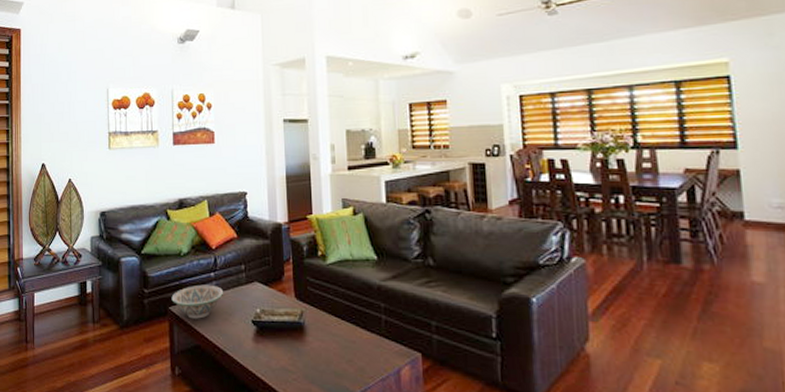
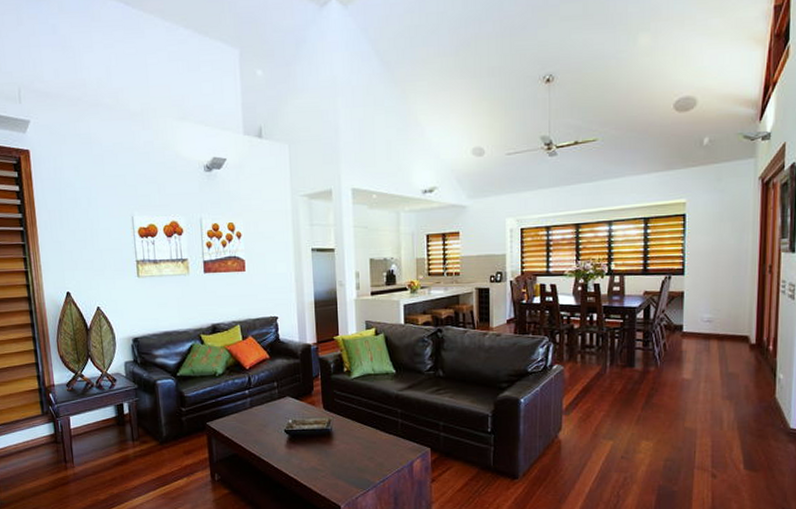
decorative bowl: present [171,284,224,319] -> none [208,401,259,432]

